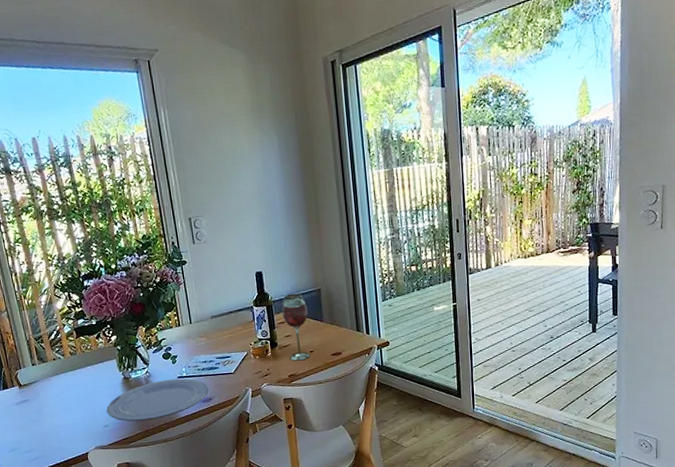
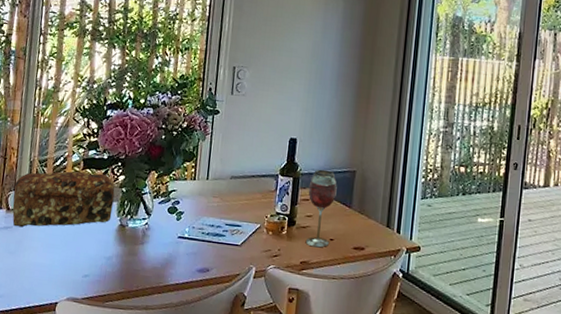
bread loaf: none [19,337,115,399] -> present [12,171,115,228]
plate: present [106,378,209,422] -> none [91,236,208,280]

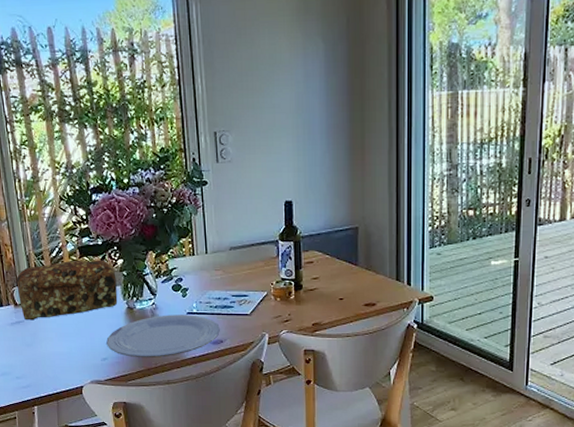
plate: none [91,236,208,280] -> present [106,315,220,357]
wineglass: present [305,169,337,248] -> none [311,230,341,308]

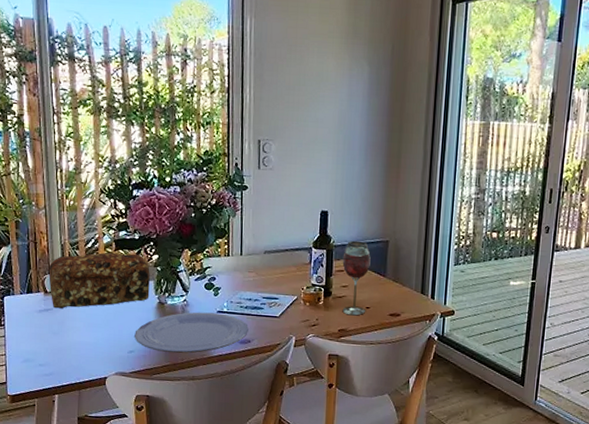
wineglass: none [311,230,341,308] -> present [342,240,371,316]

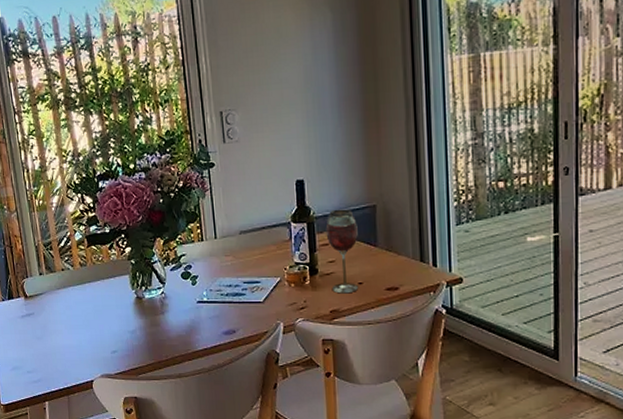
bread loaf: present [48,252,150,309] -> none [26,248,127,313]
plate: present [134,312,248,353] -> none [116,304,232,349]

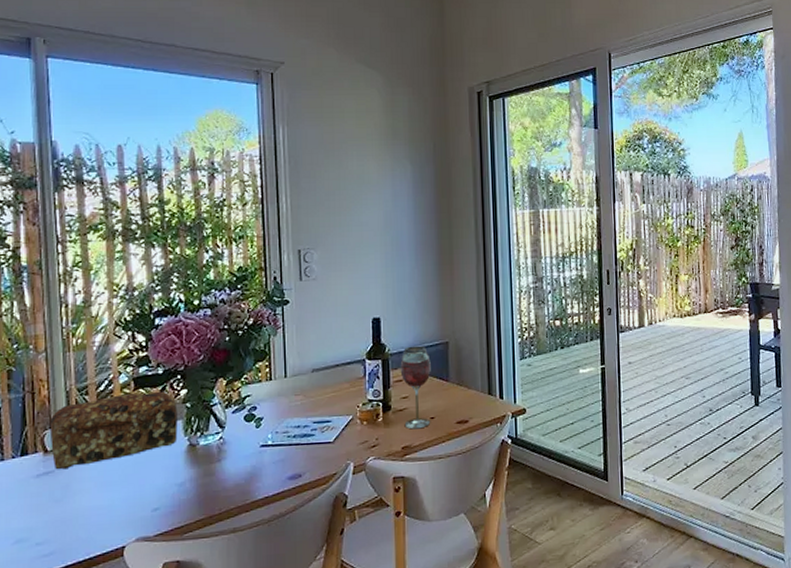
bread loaf: none [26,248,127,313] -> present [49,391,178,470]

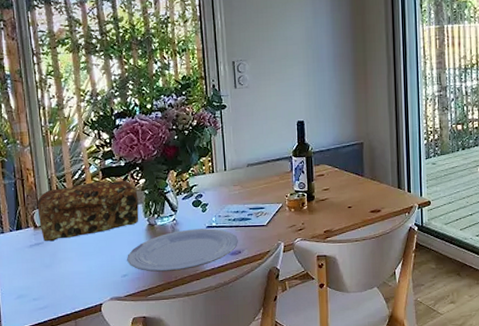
plate: none [160,447,298,504] -> present [127,228,238,272]
wineglass: present [400,345,431,429] -> none [321,145,348,216]

